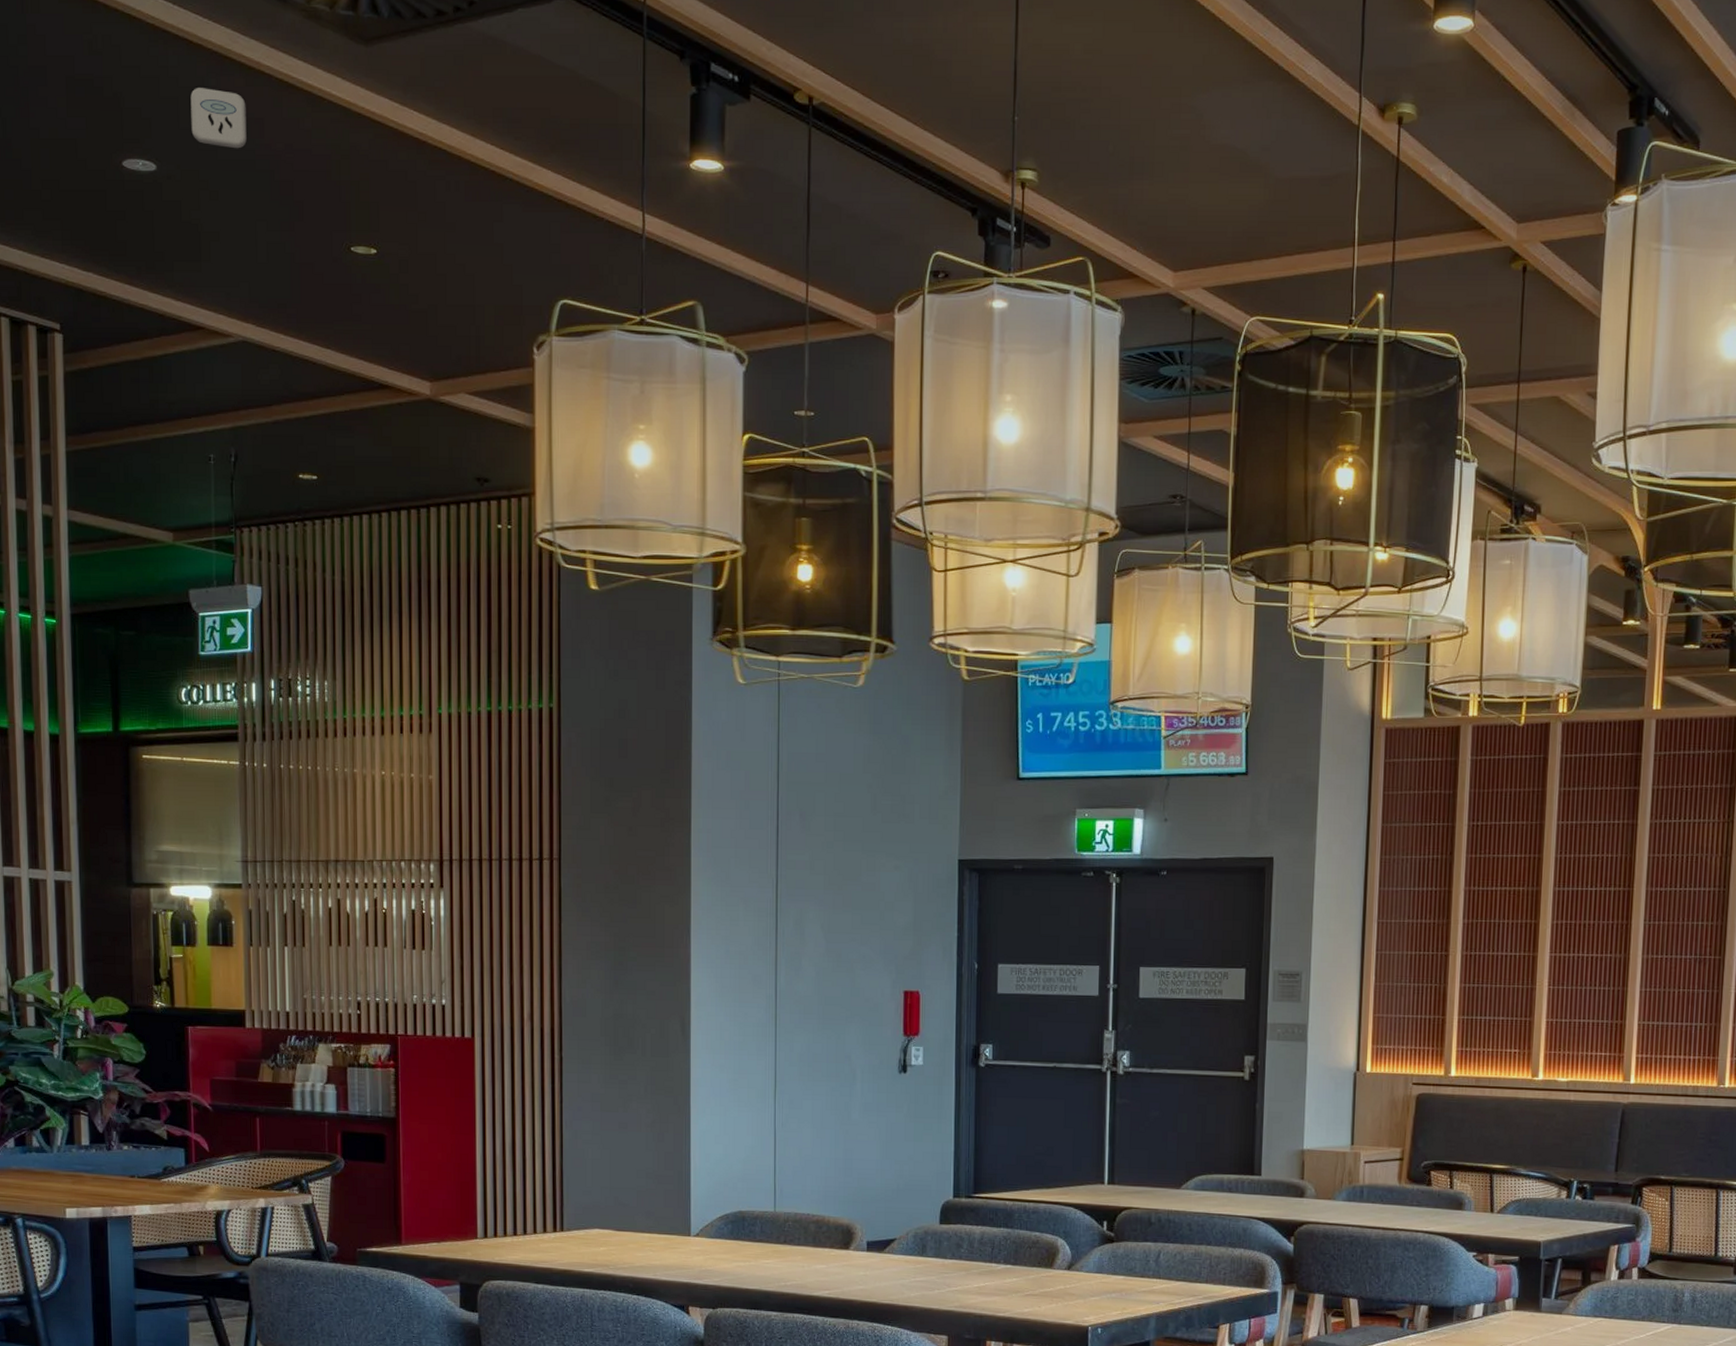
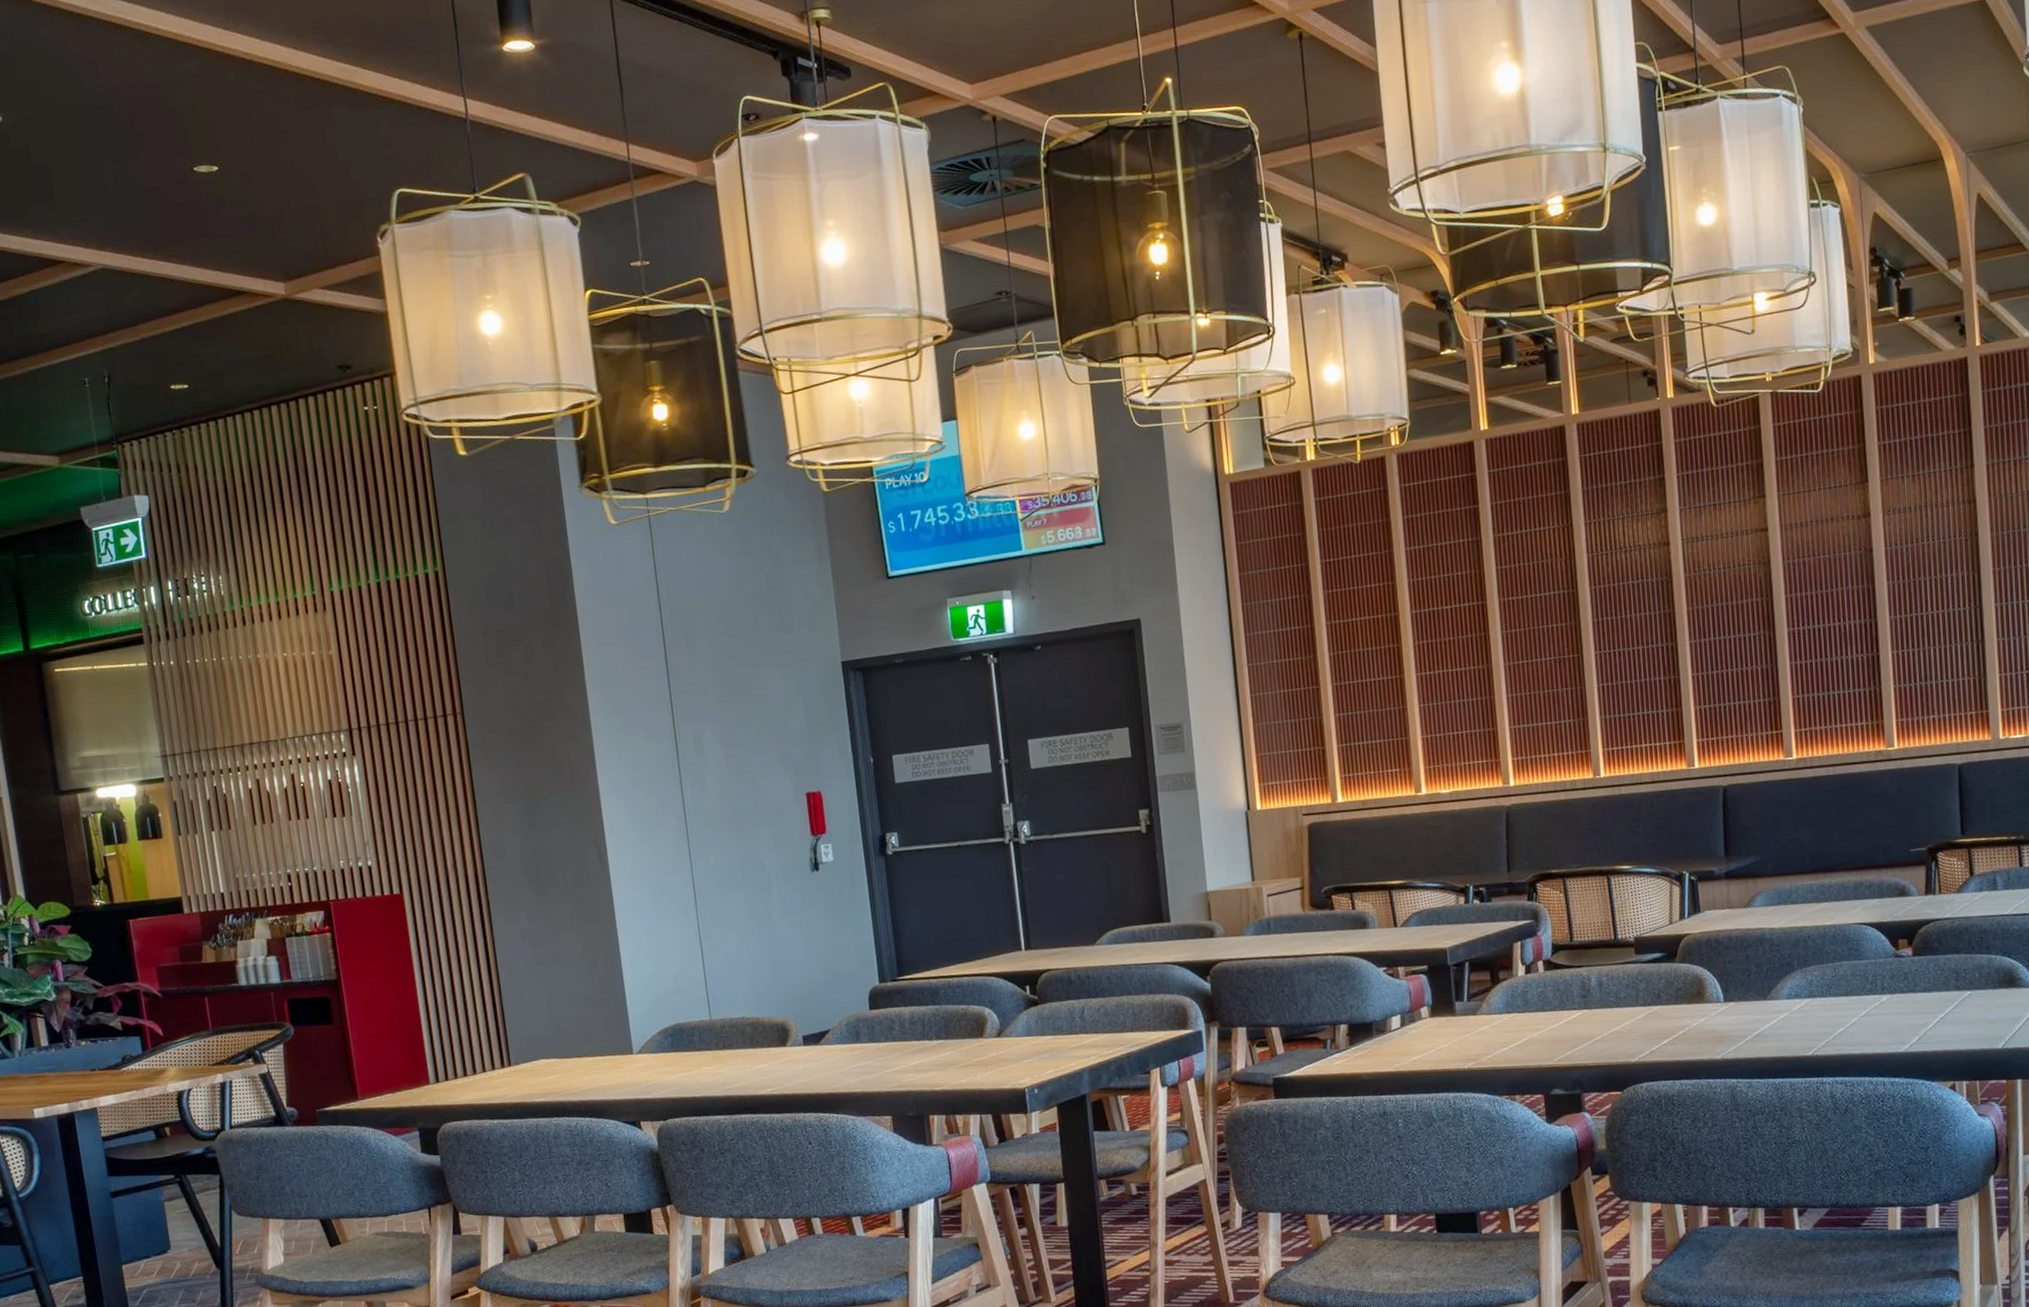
smoke detector: present [190,88,247,149] -> none [25,39,84,92]

